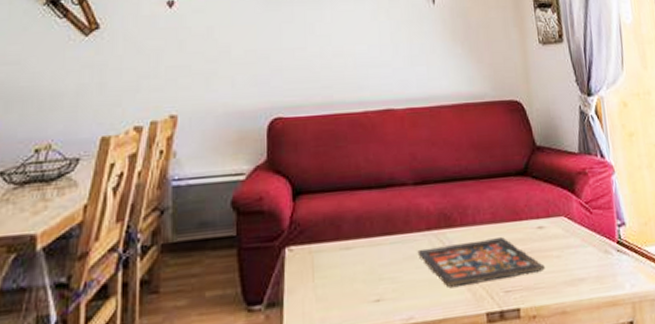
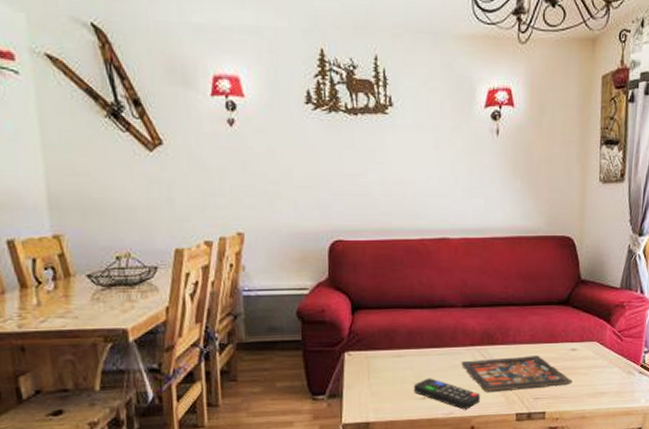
remote control: none [365,273,443,313] -> present [413,378,480,410]

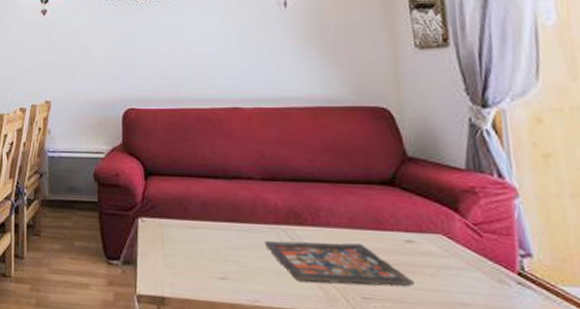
remote control: present [413,378,480,410] -> none [211,255,291,299]

